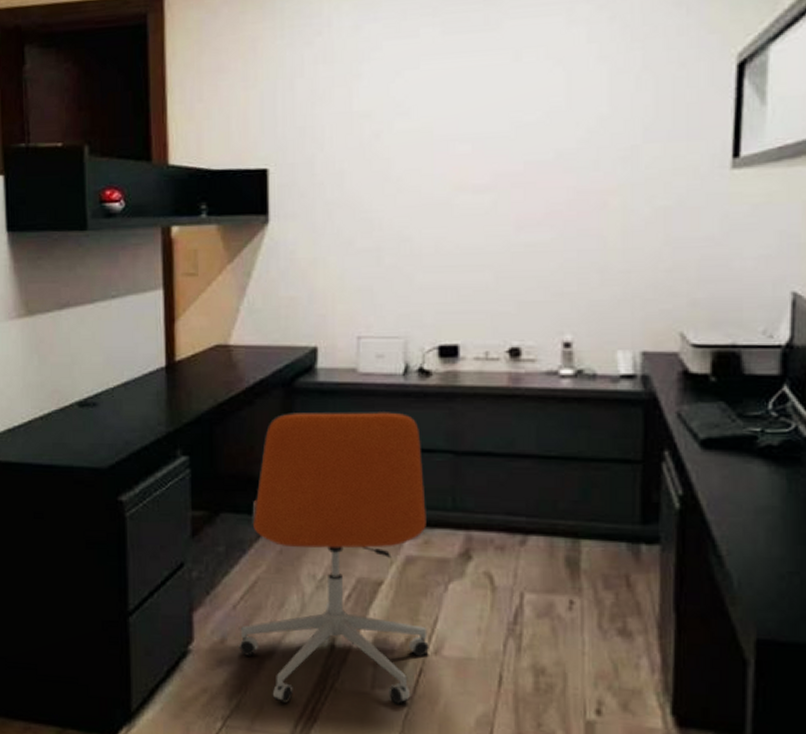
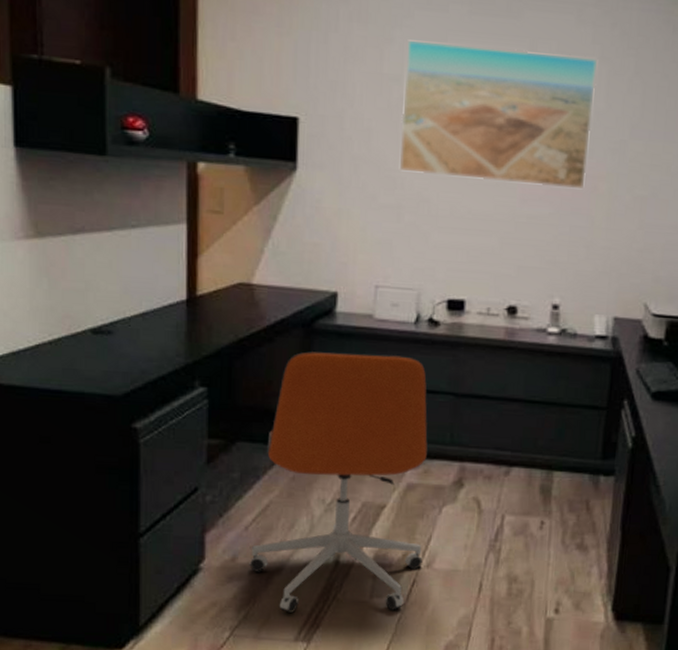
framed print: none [375,58,596,212] -> present [399,40,598,190]

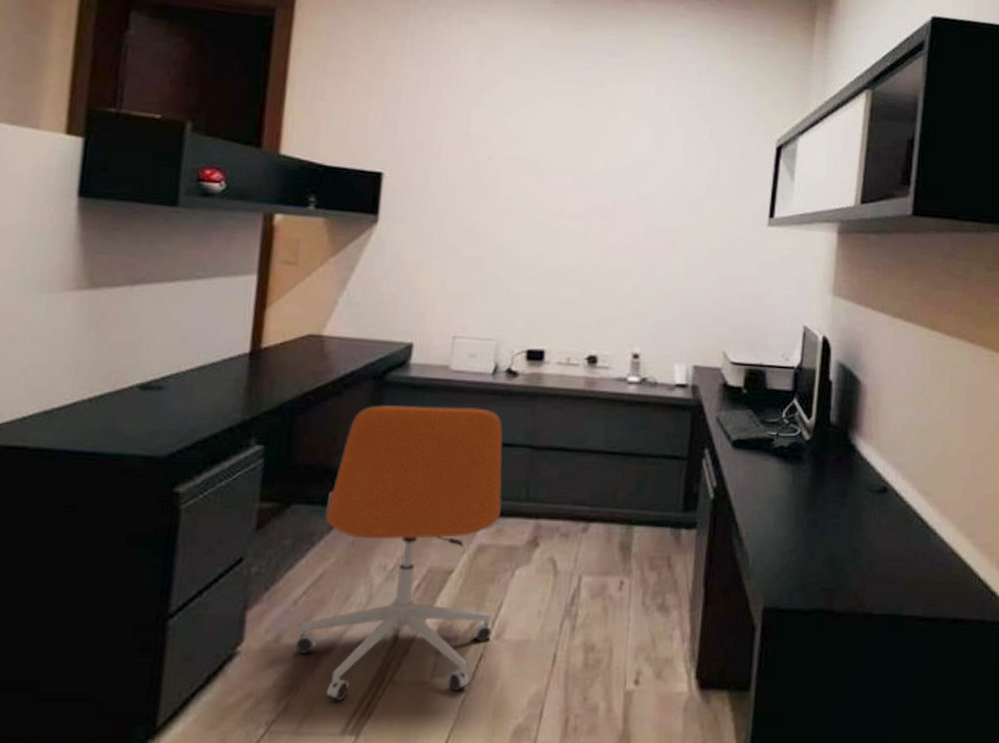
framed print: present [399,40,598,190] -> none [482,103,676,243]

